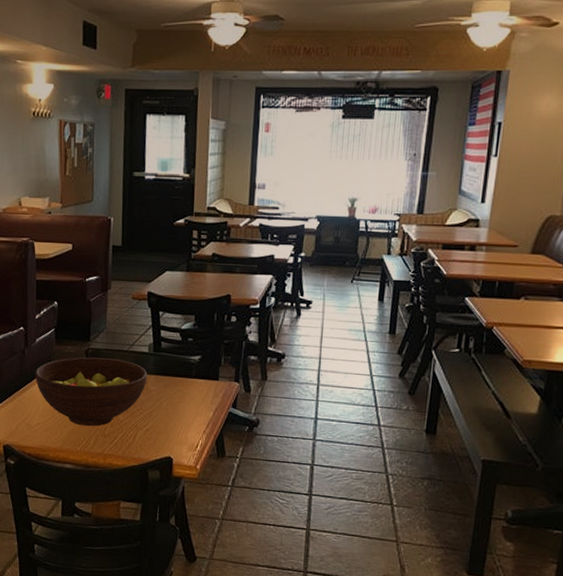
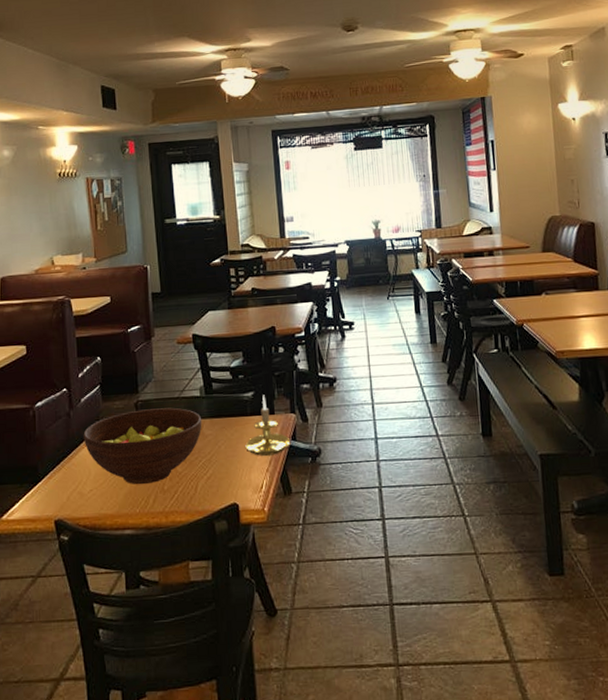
candle holder: none [186,360,231,419] -> present [245,395,291,456]

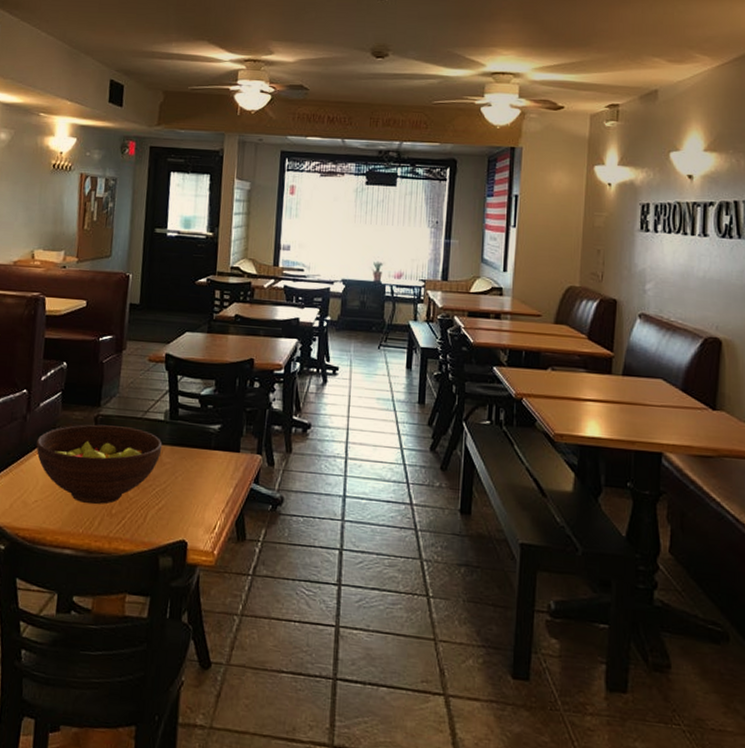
candle holder: present [245,395,291,456] -> none [203,429,252,496]

